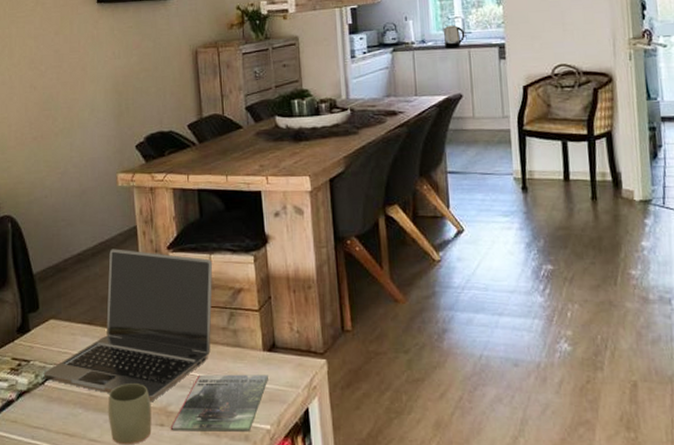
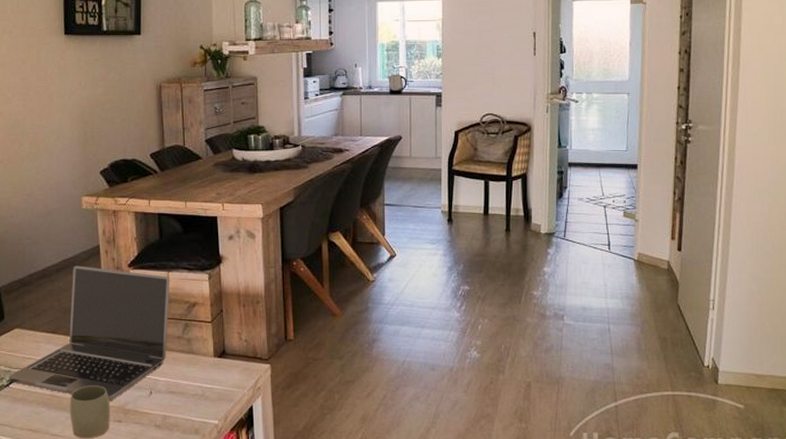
magazine: present [170,374,268,432] -> none [127,377,218,426]

